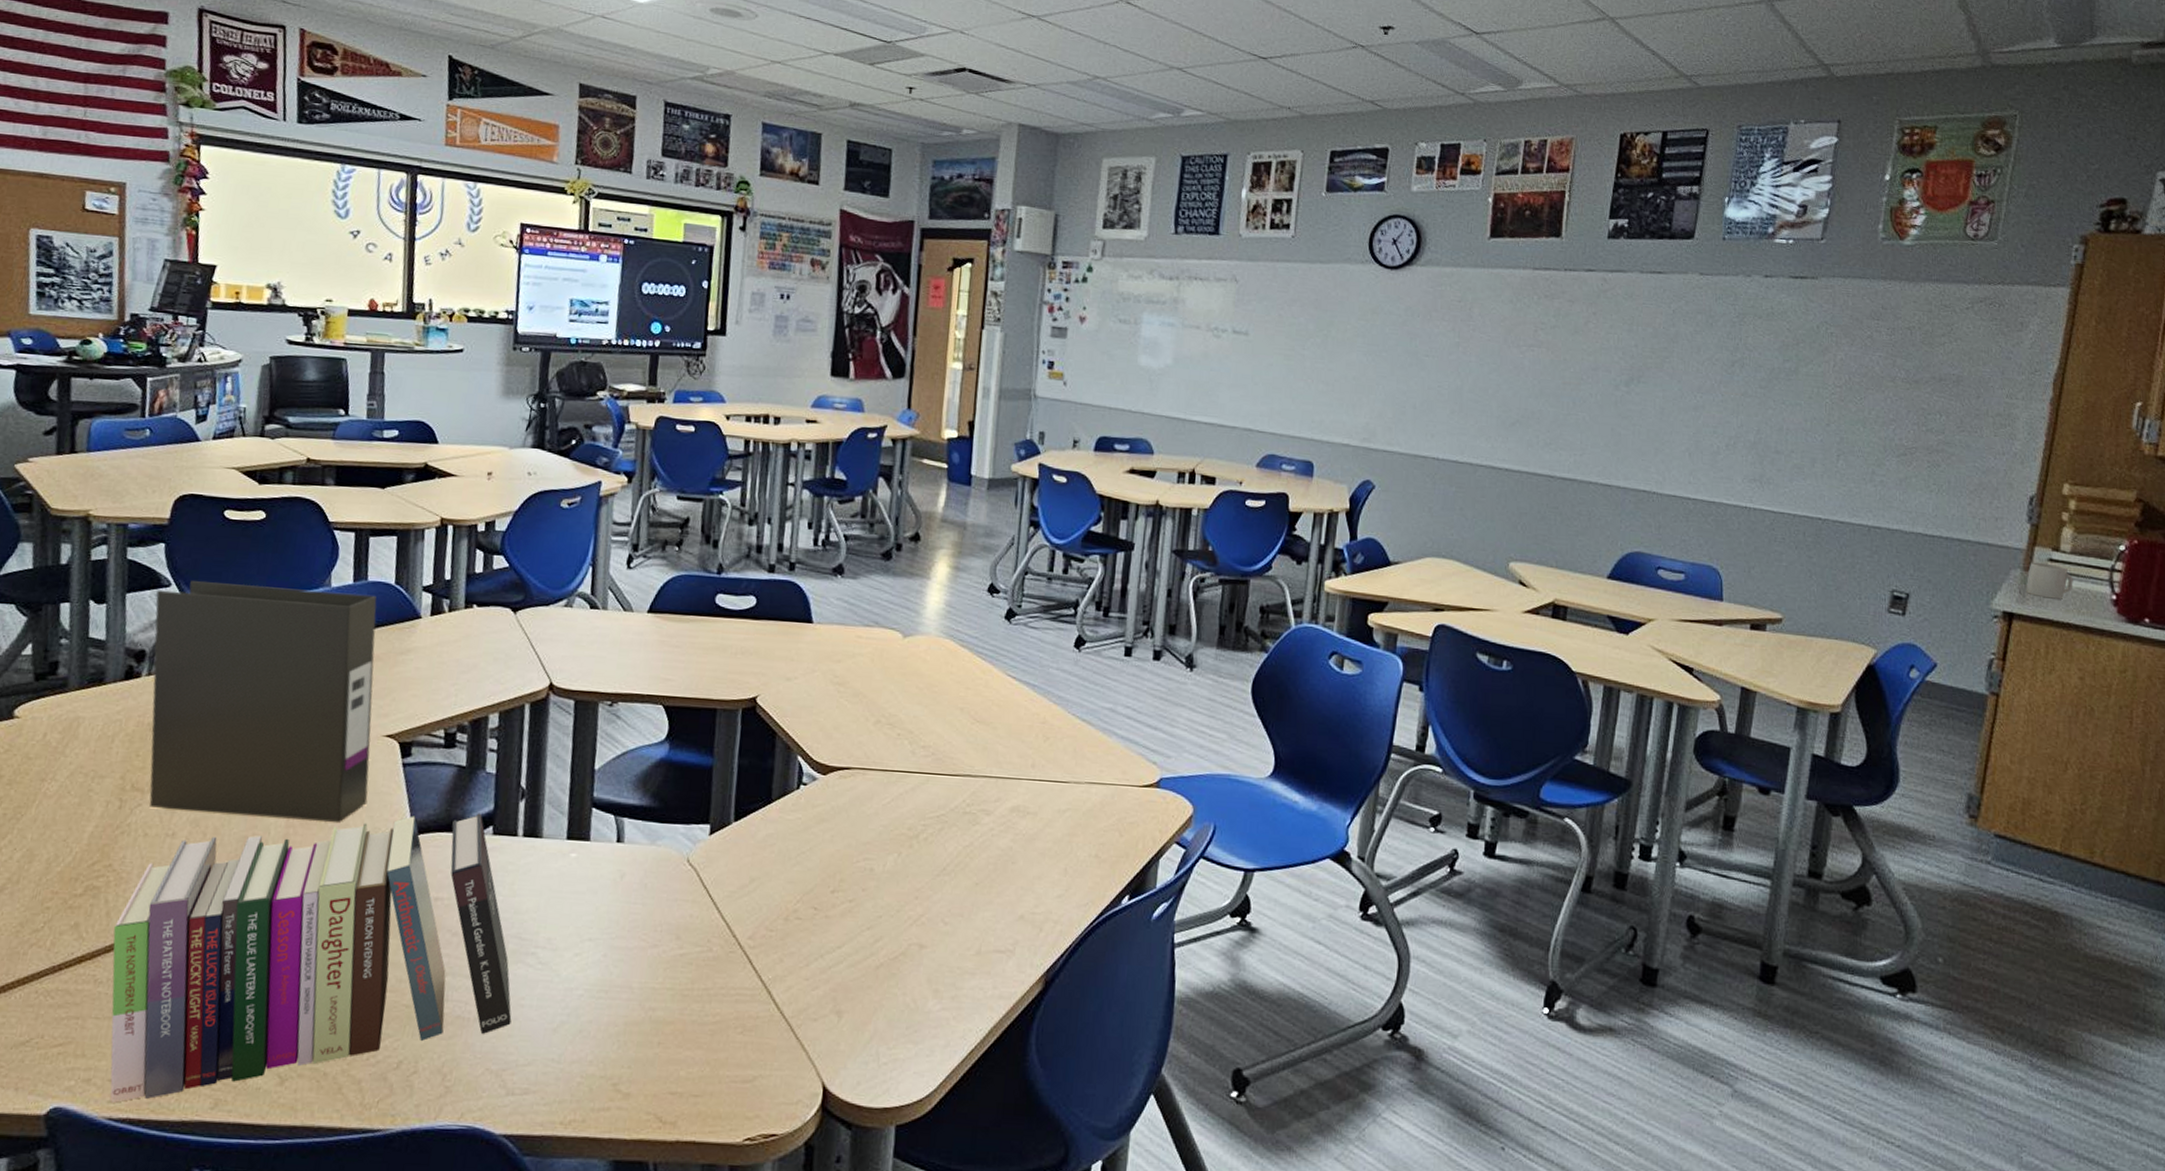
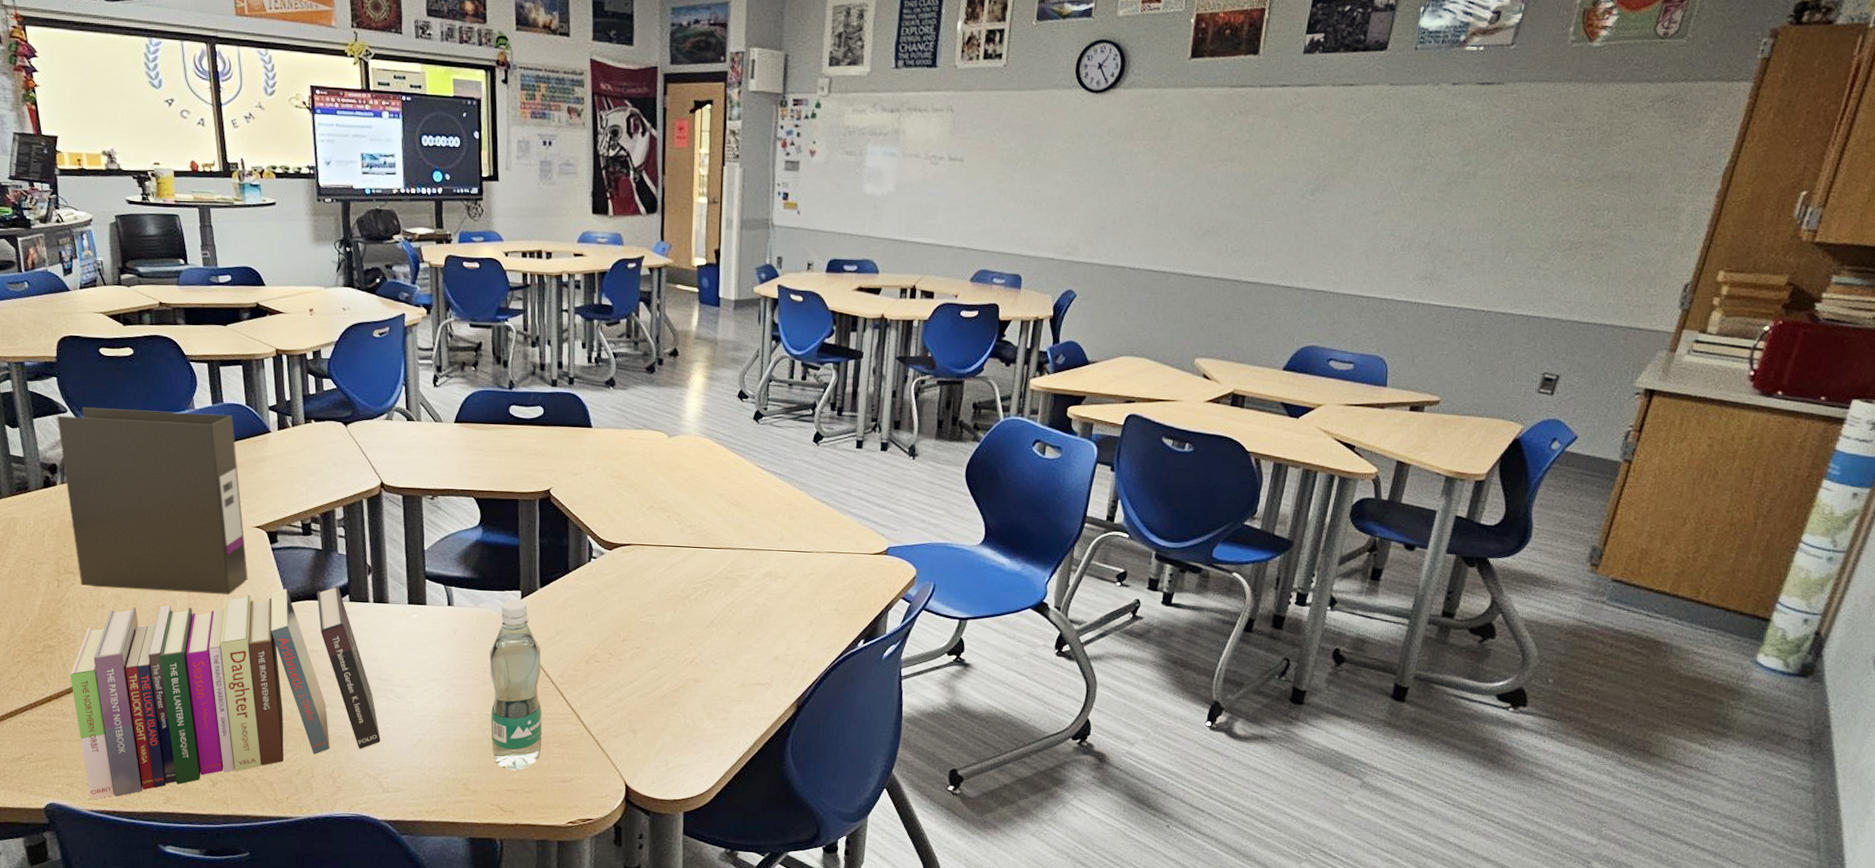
bottle: none [654,835,729,1066] -> present [489,599,543,771]
mug: present [2026,562,2073,599] -> none [1670,343,1716,377]

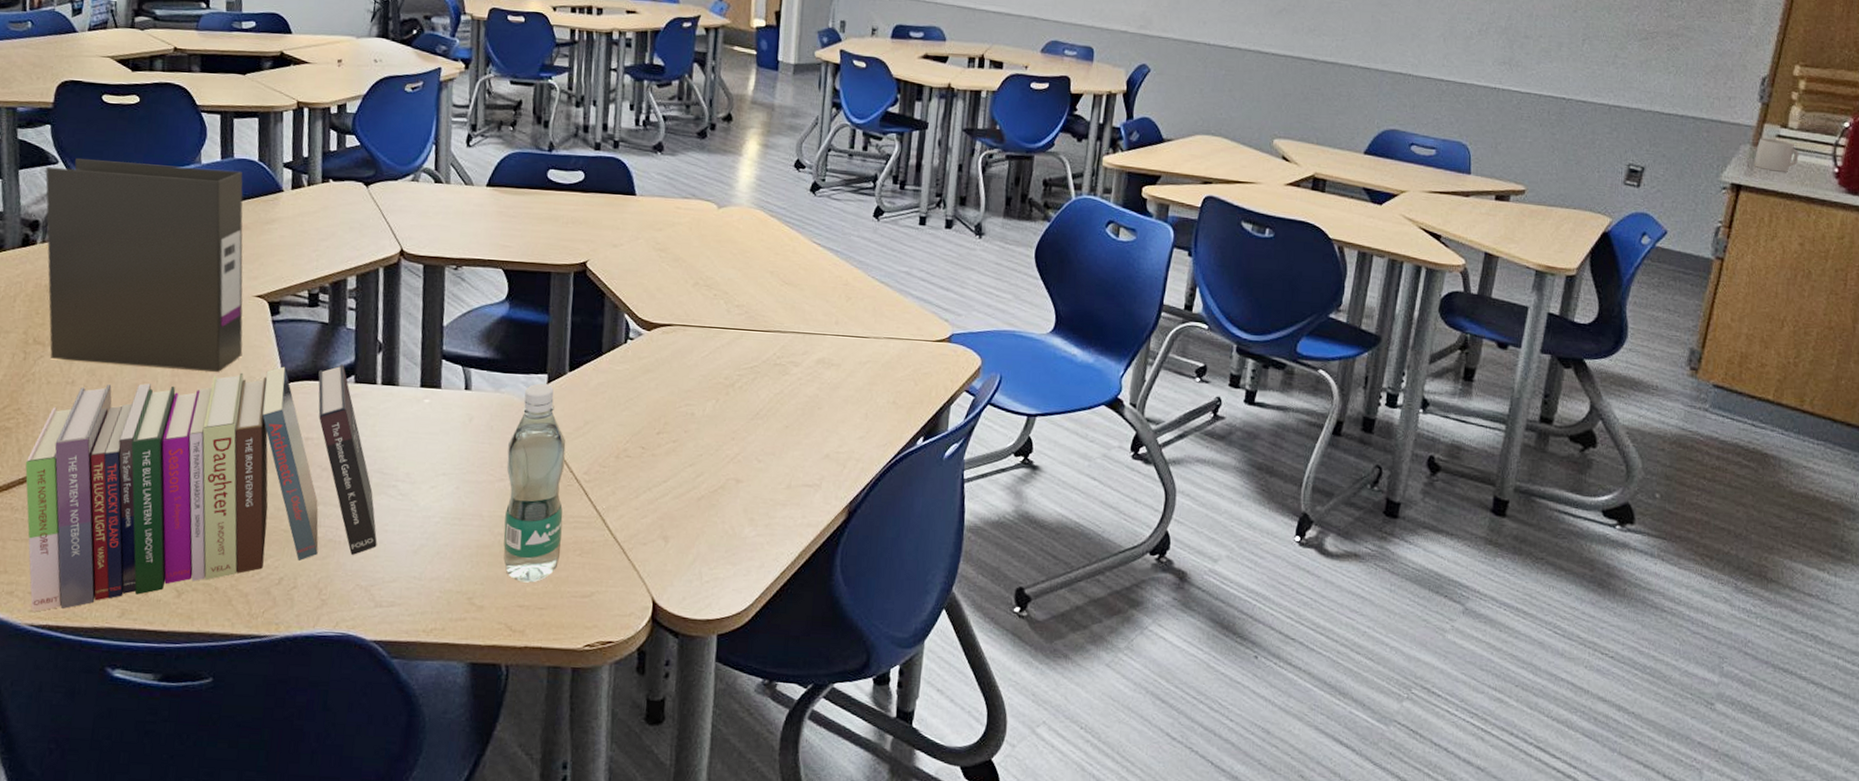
mug: none [1670,343,1716,377] -> present [1755,138,1799,172]

